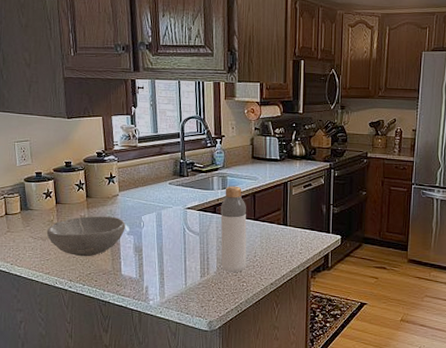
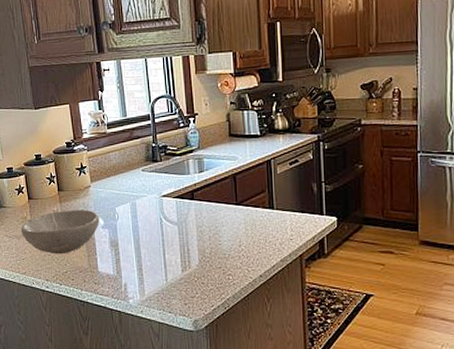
bottle: present [220,186,247,273] -> none [199,168,231,266]

